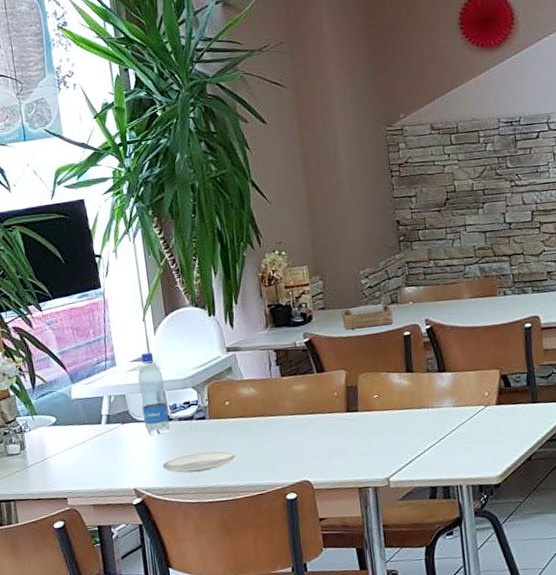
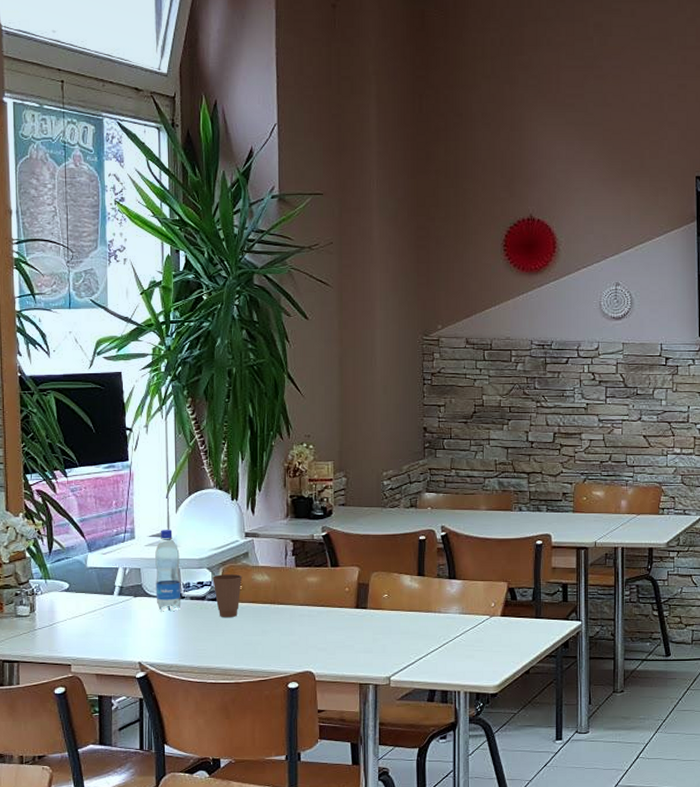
plate: present [162,450,235,473] -> none [169,633,242,652]
cup: none [198,390,229,435] -> present [212,574,243,617]
napkin holder: present [342,303,393,330] -> none [361,506,410,528]

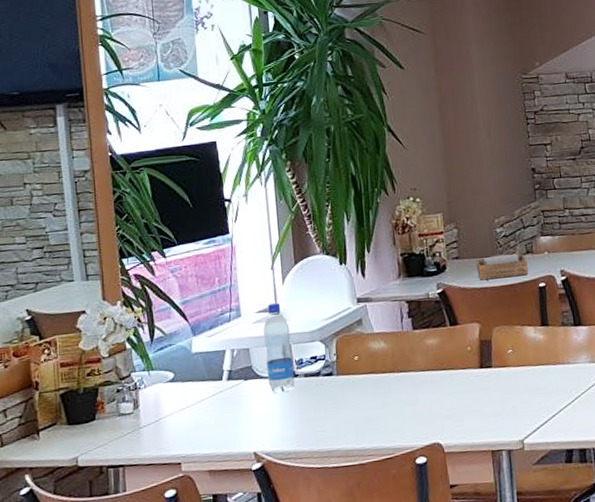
cup: present [212,574,243,617] -> none [326,344,358,393]
napkin holder: none [361,506,410,528] -> present [476,253,528,281]

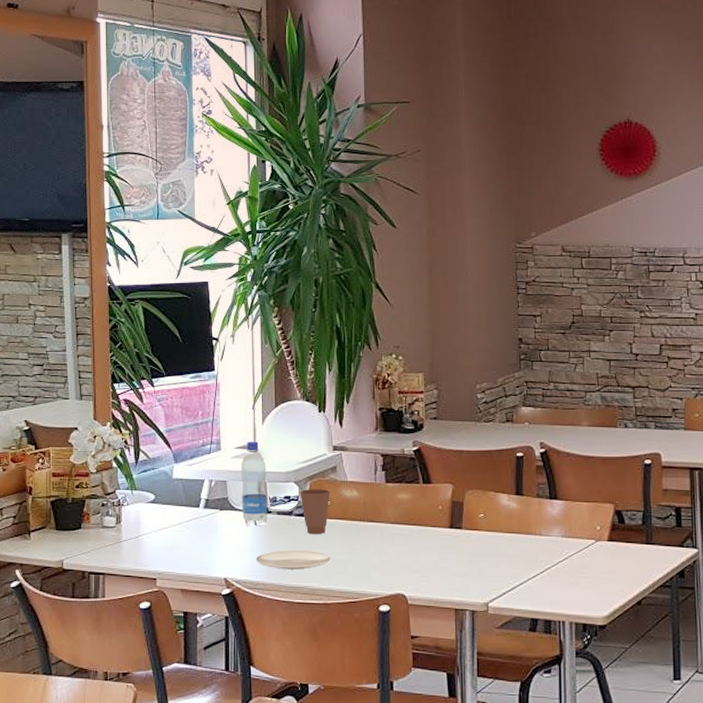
plate: none [285,410,363,435] -> present [255,550,331,570]
cup: none [326,344,358,393] -> present [300,489,331,534]
napkin holder: present [476,253,528,281] -> none [454,420,507,444]

